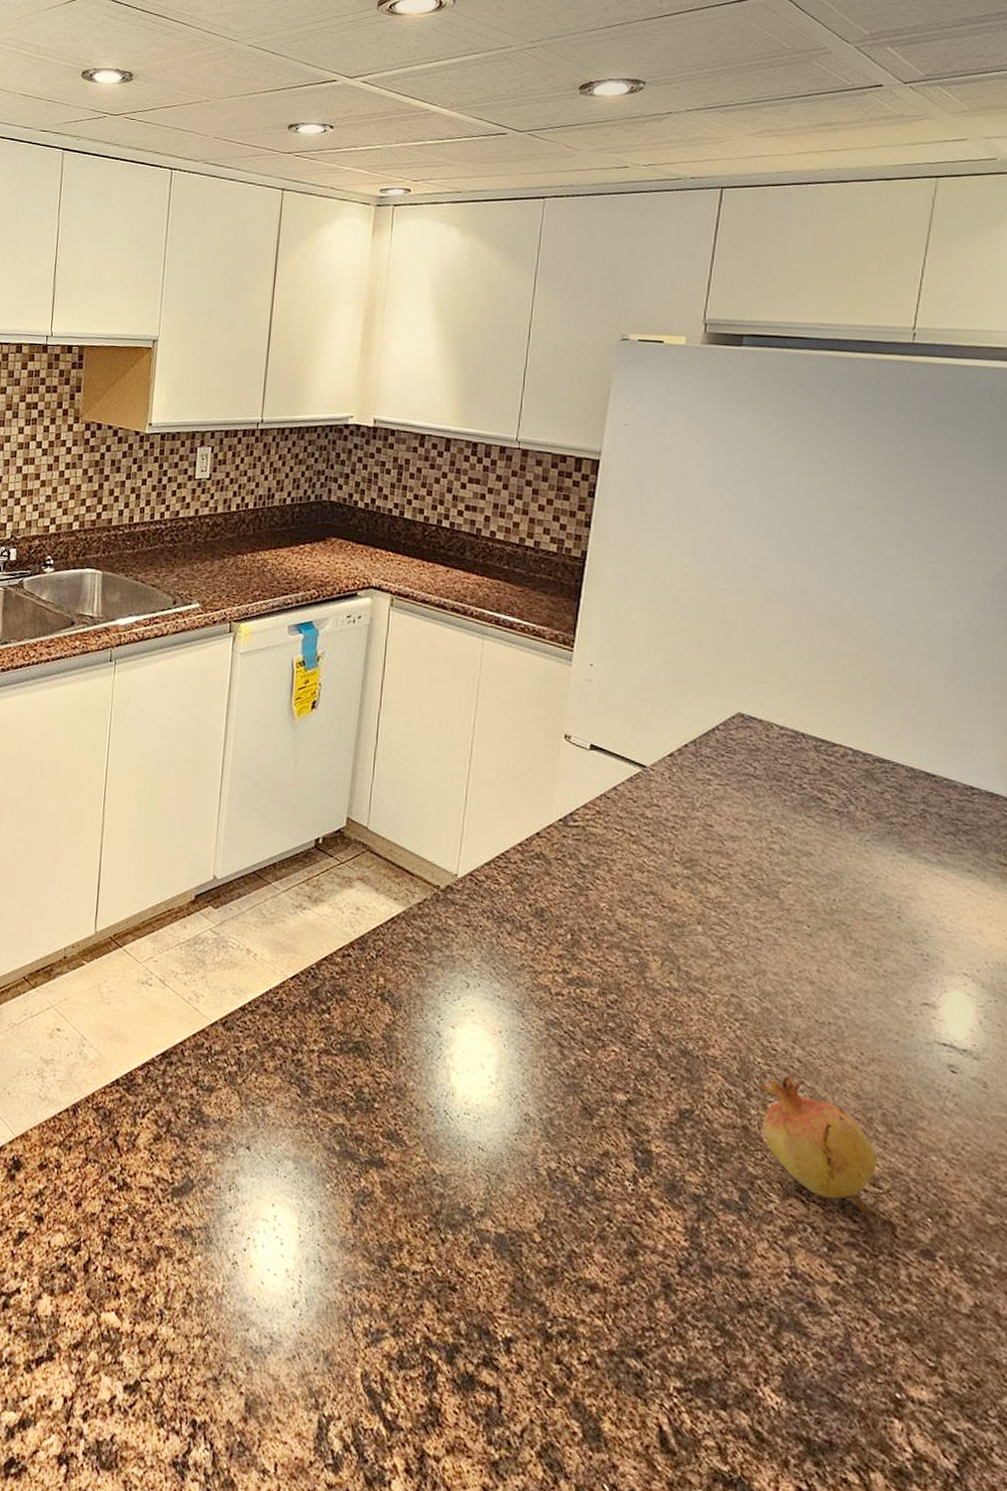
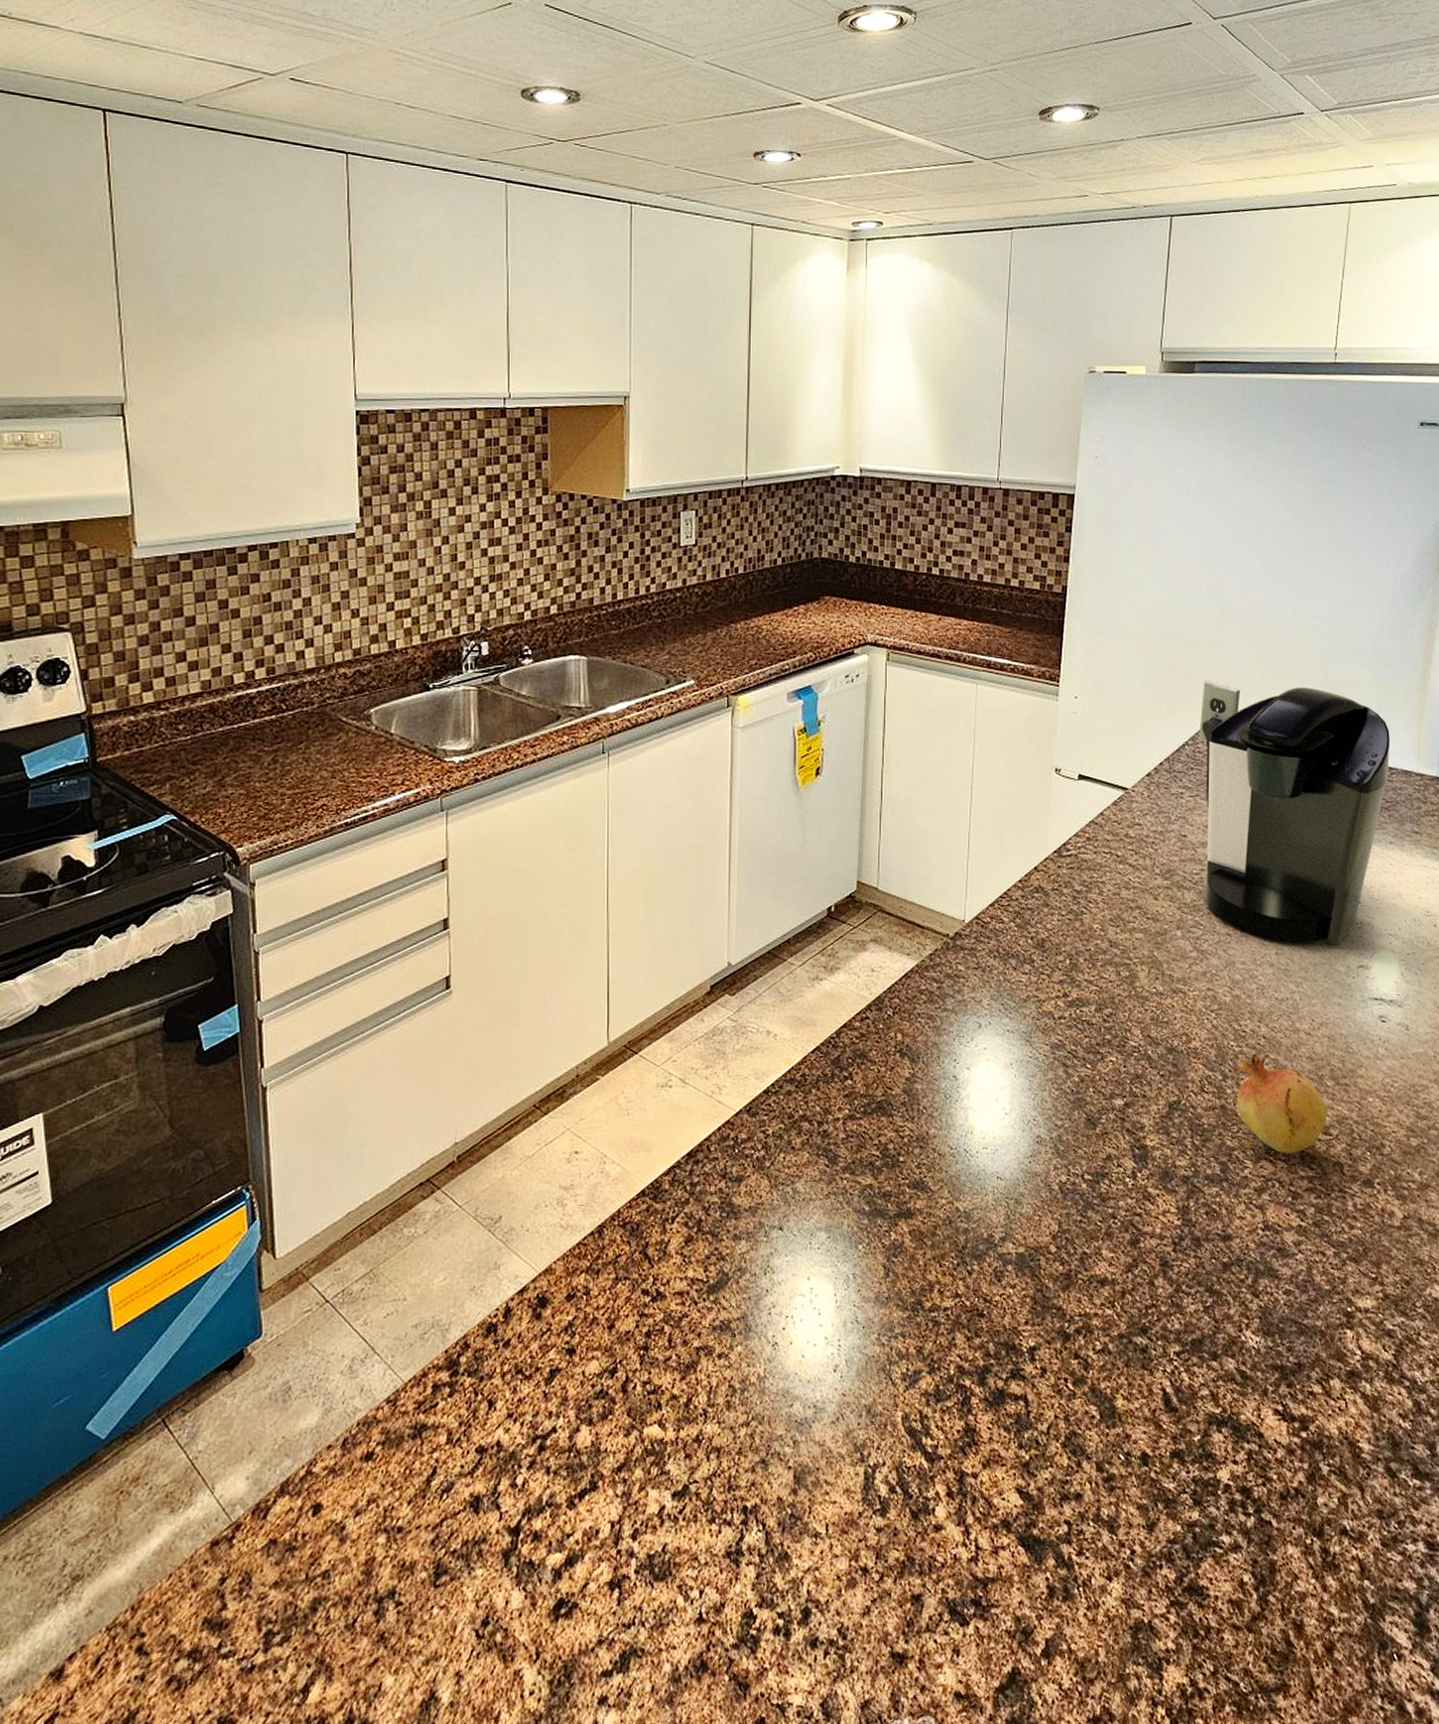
coffee maker: none [731,663,971,974] -> present [1198,680,1390,945]

